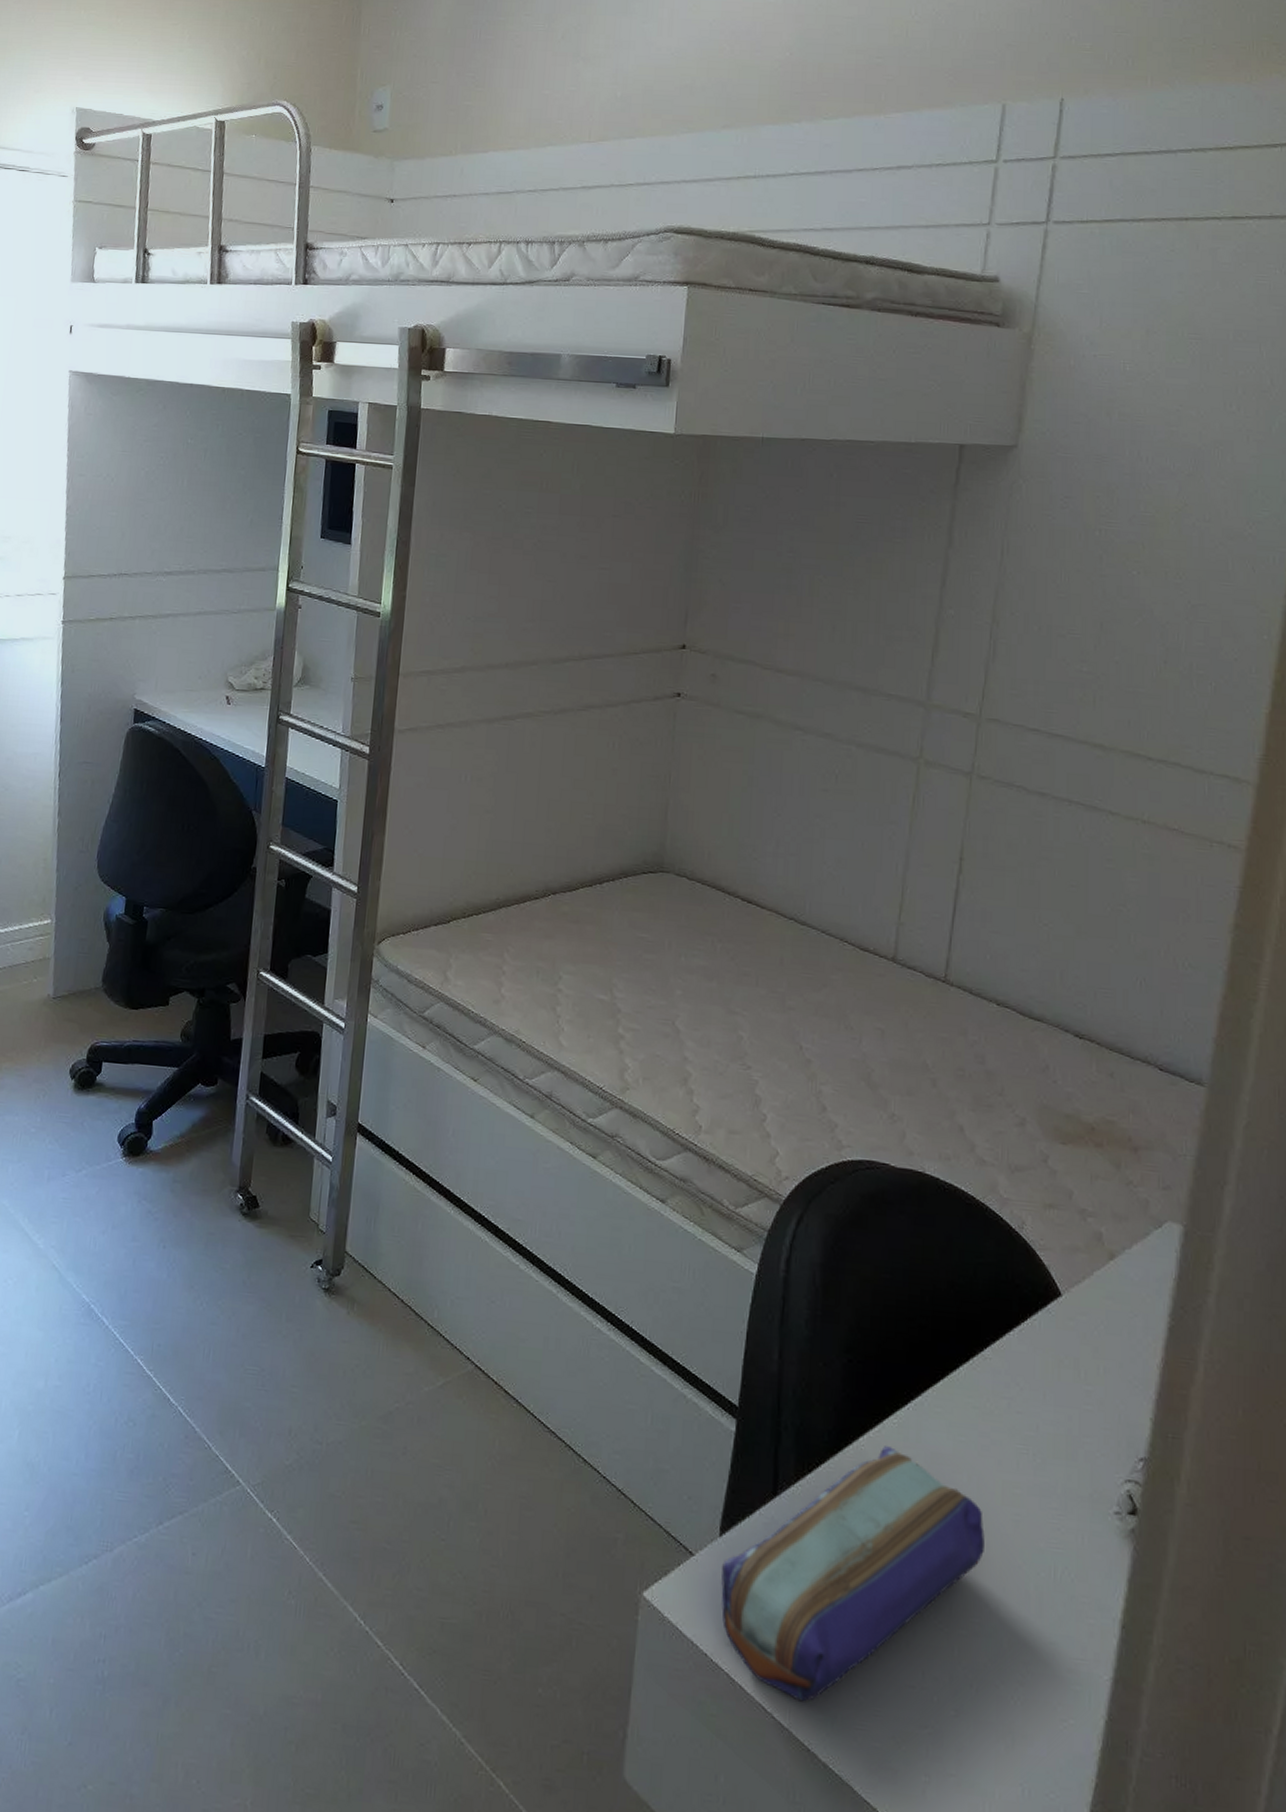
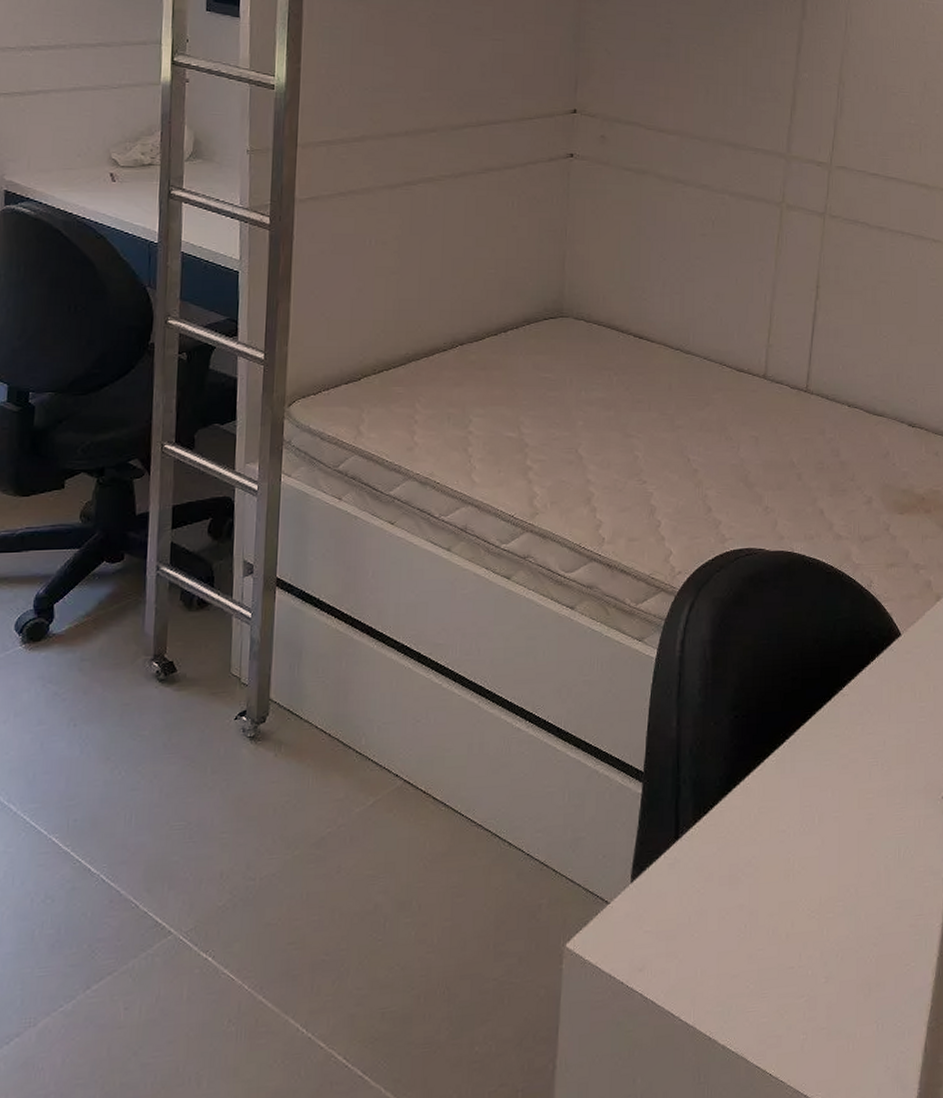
pencil case: present [721,1446,985,1702] -> none [633,780,846,1002]

